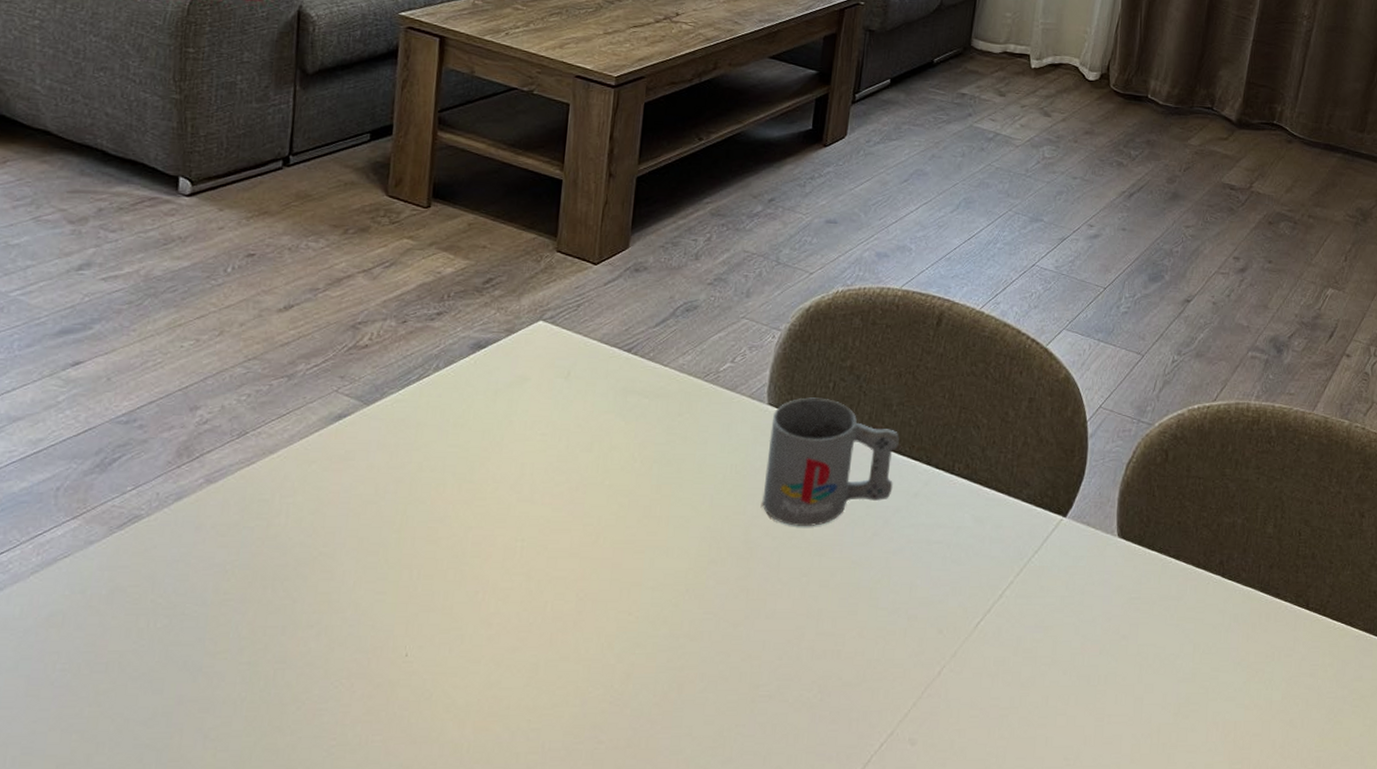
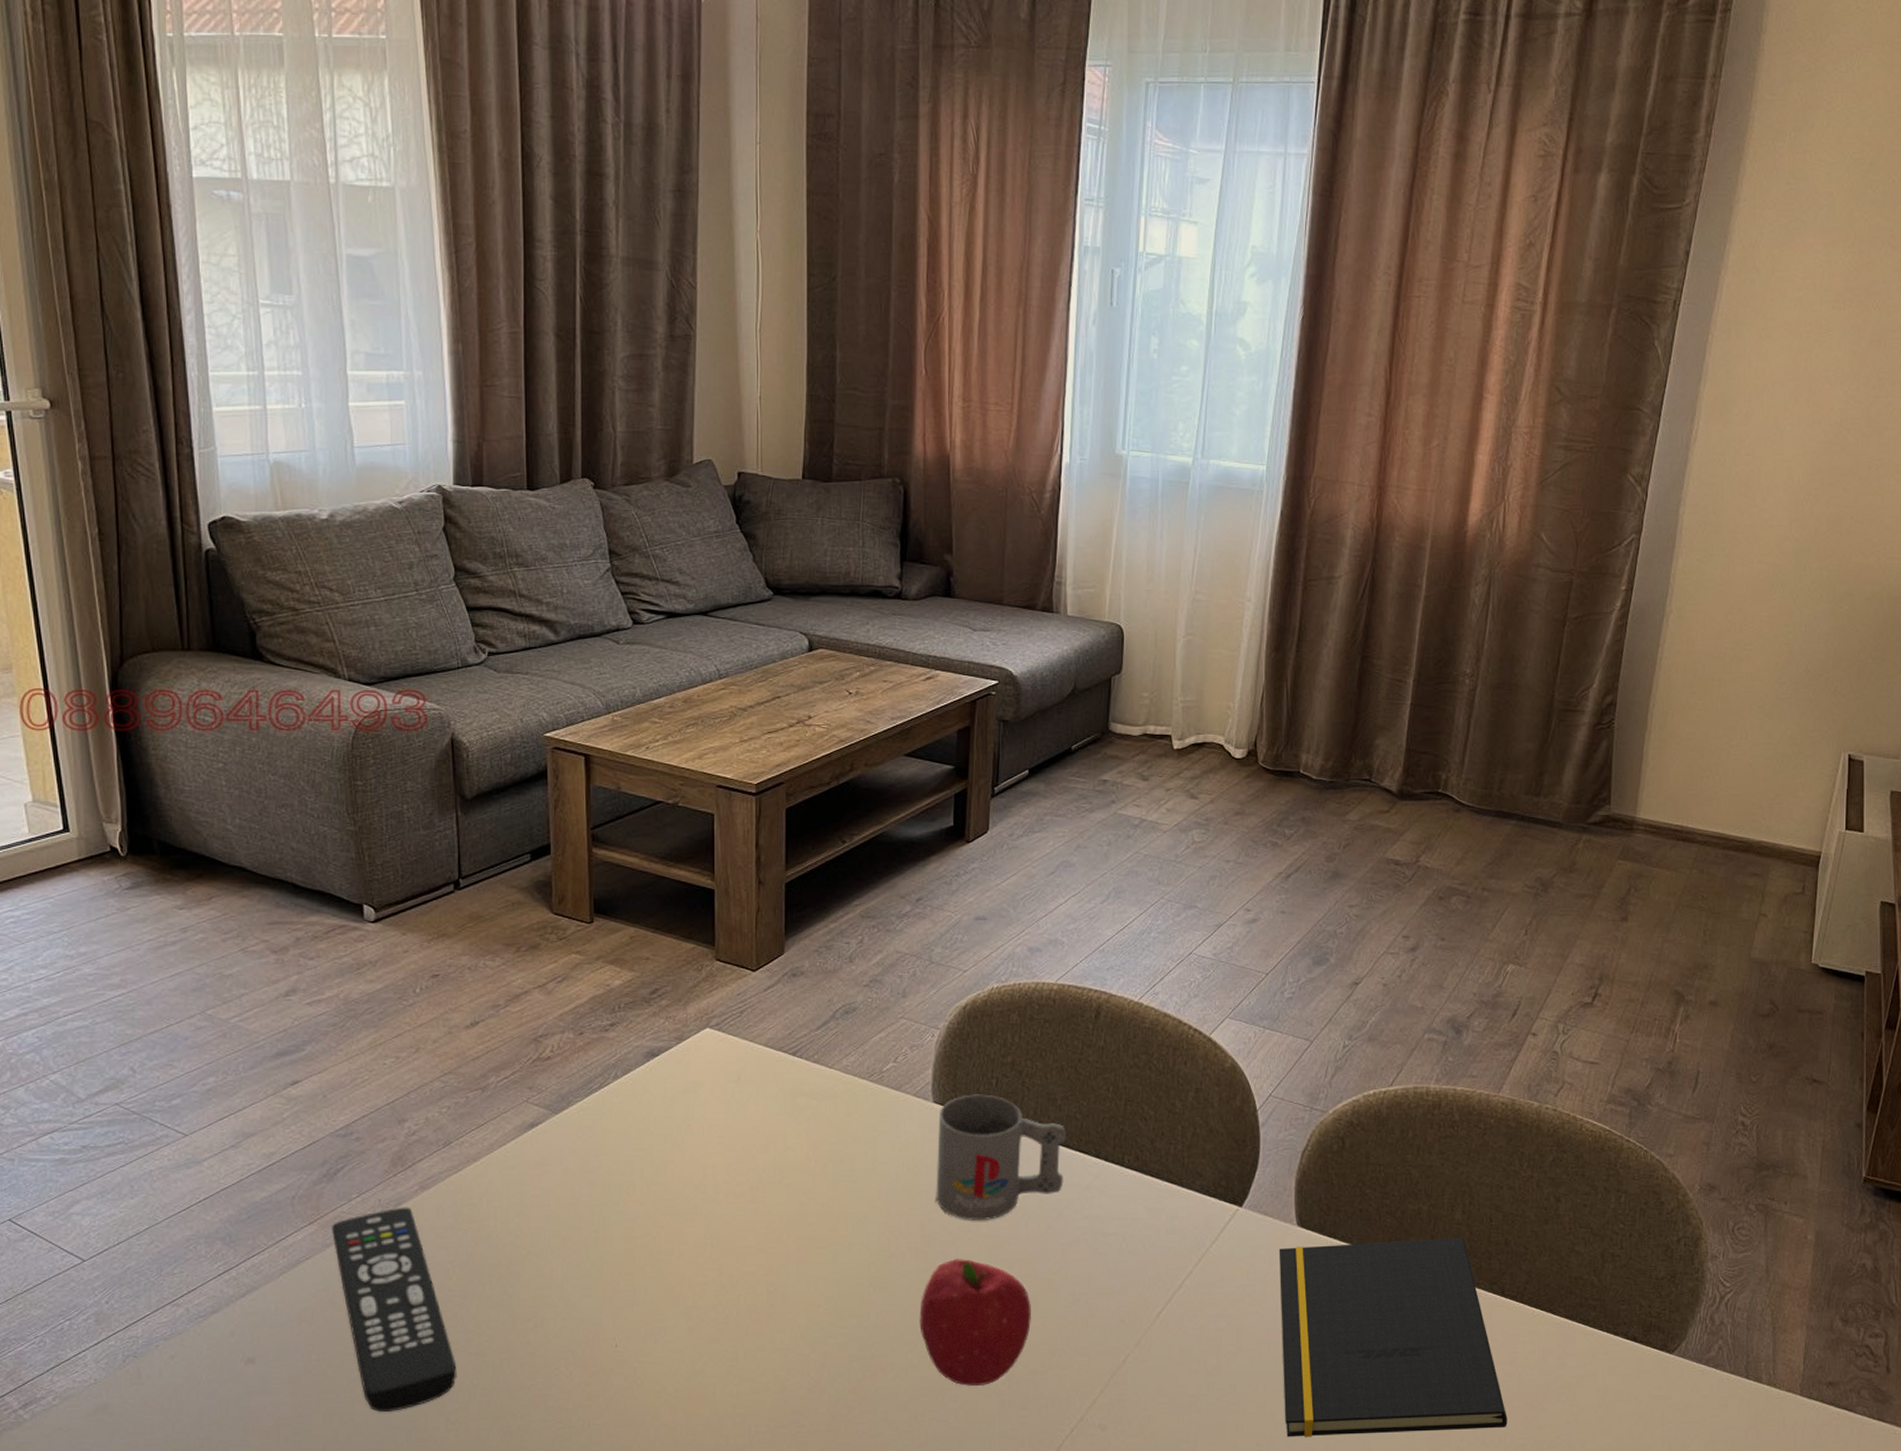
remote control: none [97,501,224,730] -> present [331,1207,457,1413]
fruit: none [733,565,850,699] -> present [919,1258,1032,1386]
notepad: none [1093,551,1305,751] -> present [1278,1238,1507,1437]

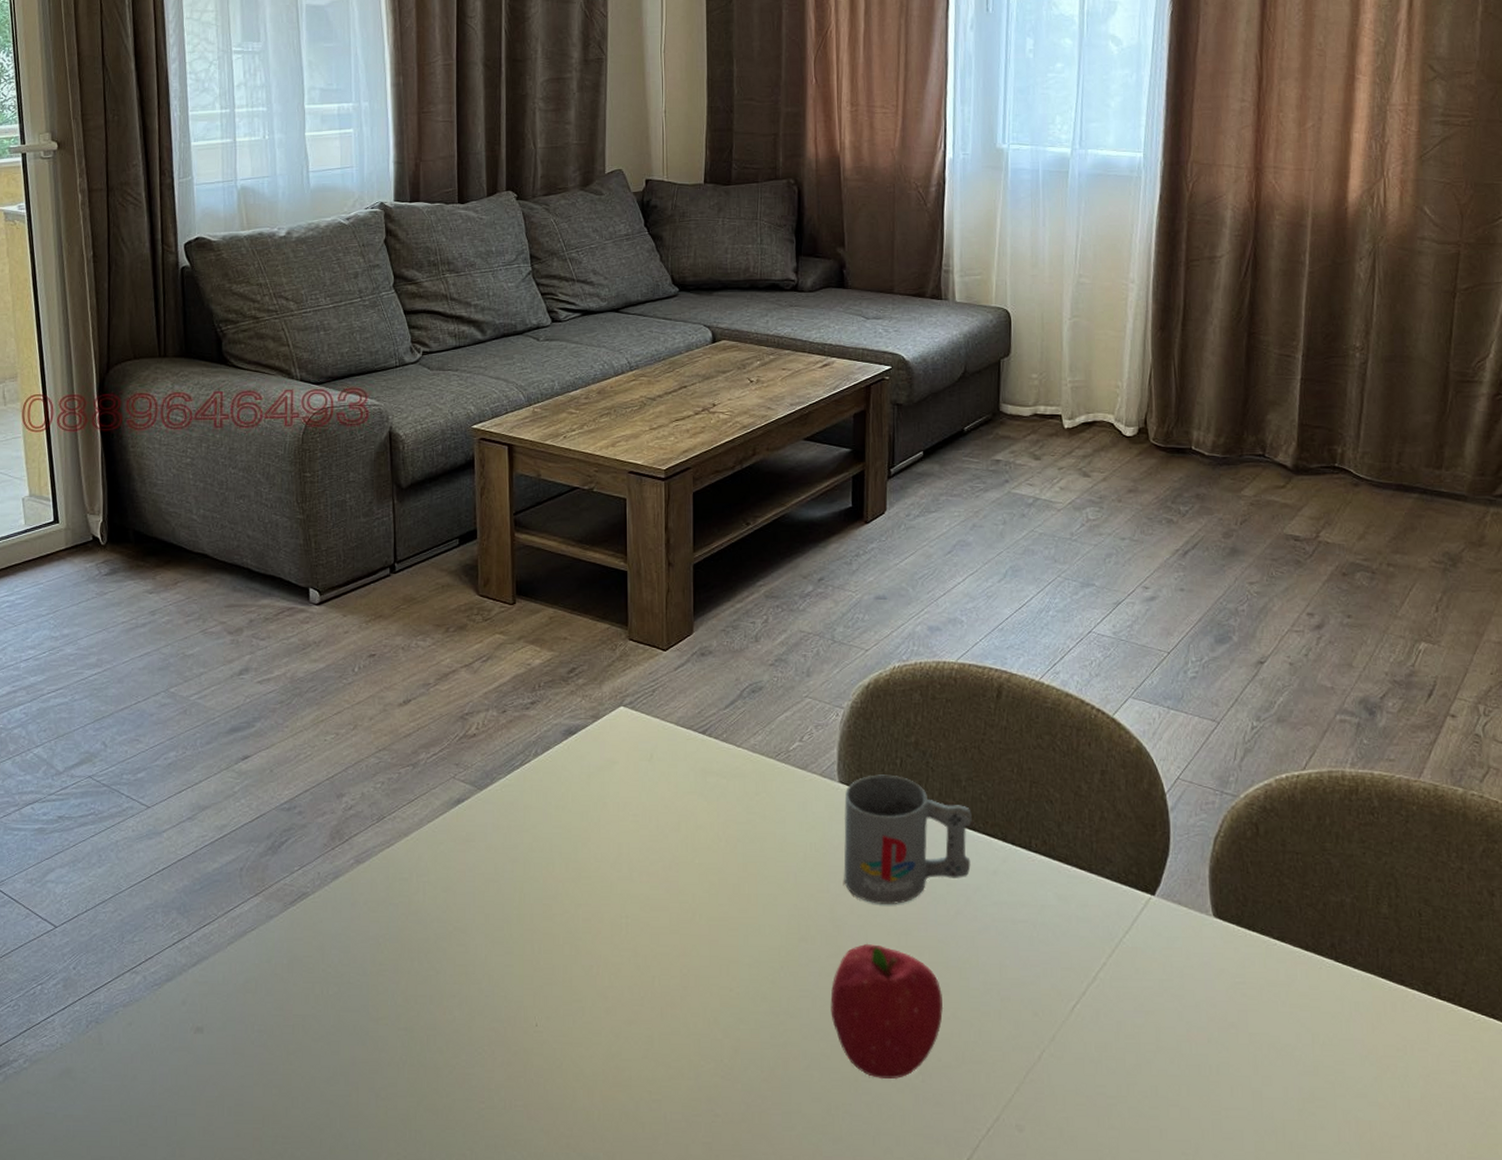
remote control: present [331,1207,457,1413] -> none [274,880,387,1087]
notepad: present [1278,1238,1507,1437] -> none [1195,933,1454,1147]

